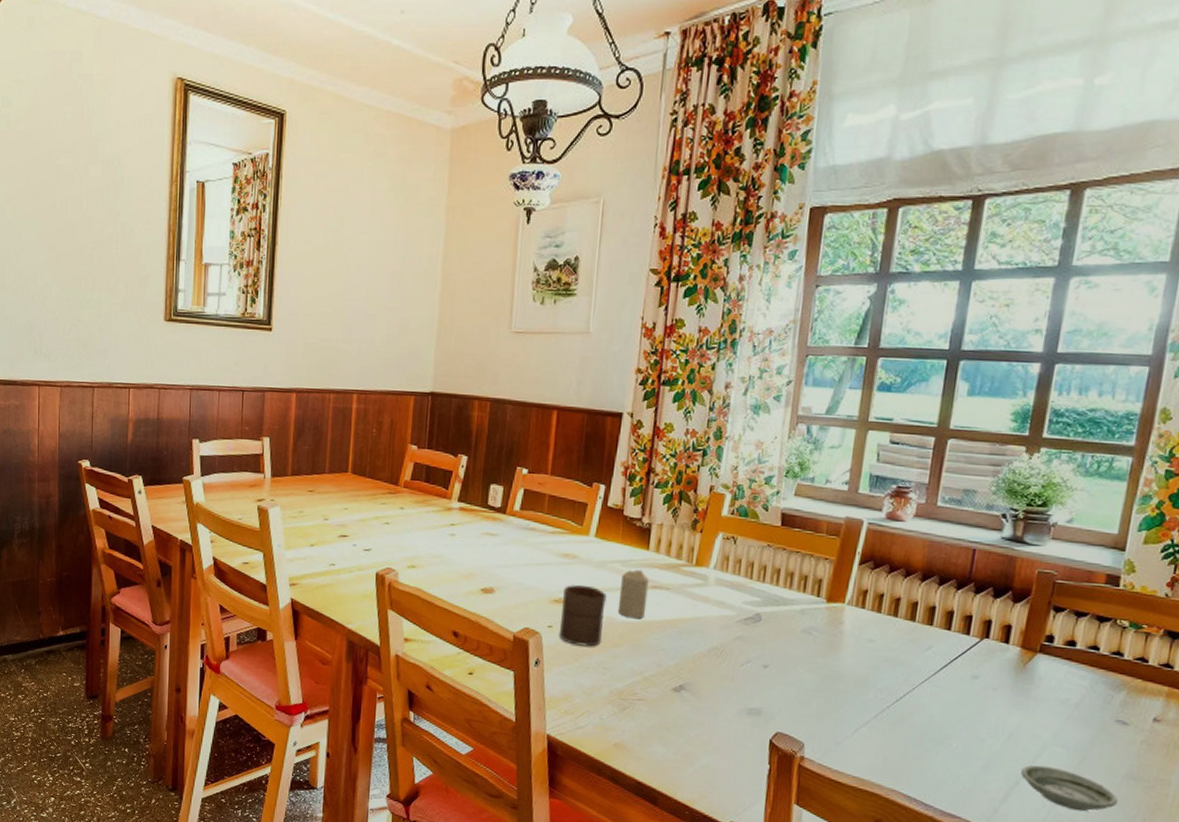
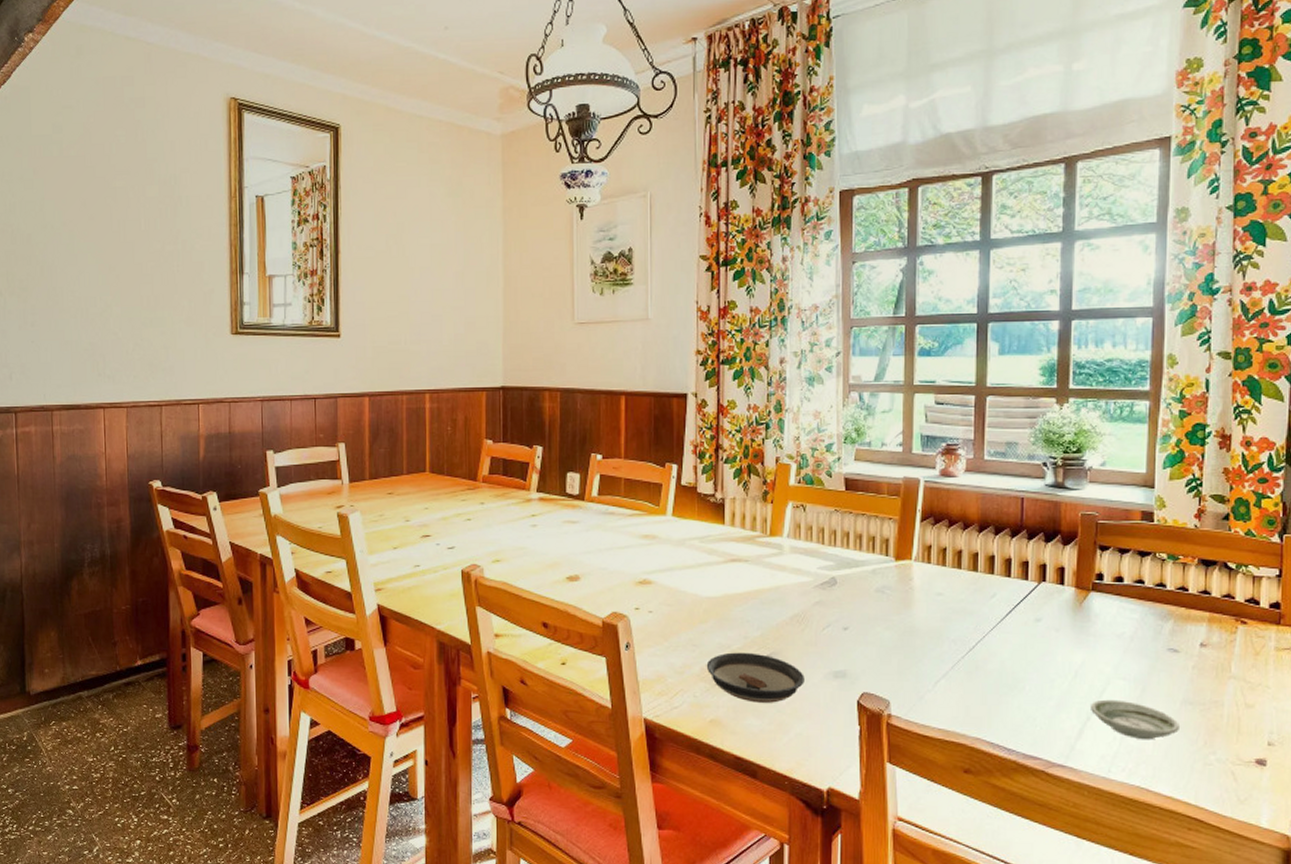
cup: present [559,585,607,647] -> none [646,565,689,625]
saucer: none [615,678,717,734] -> present [706,652,804,703]
candle: present [617,569,649,619] -> none [700,544,728,594]

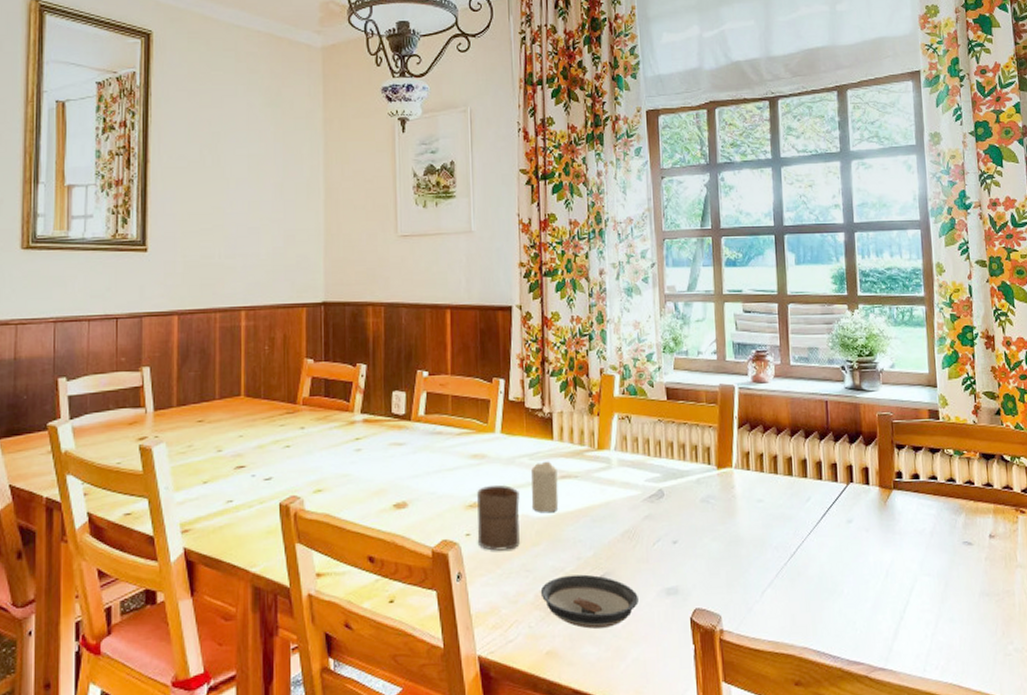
cup: none [646,565,689,625] -> present [477,485,520,551]
candle: none [700,544,728,594] -> present [531,461,559,513]
saucer: present [1091,699,1179,740] -> none [903,596,980,636]

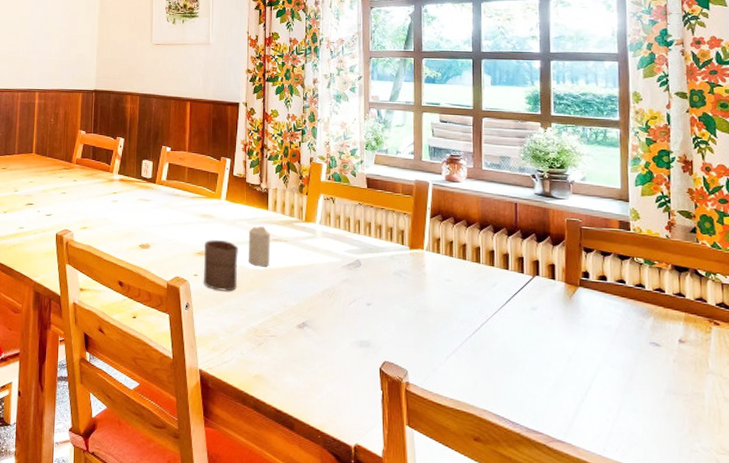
saucer: present [540,574,639,629] -> none [252,318,334,365]

